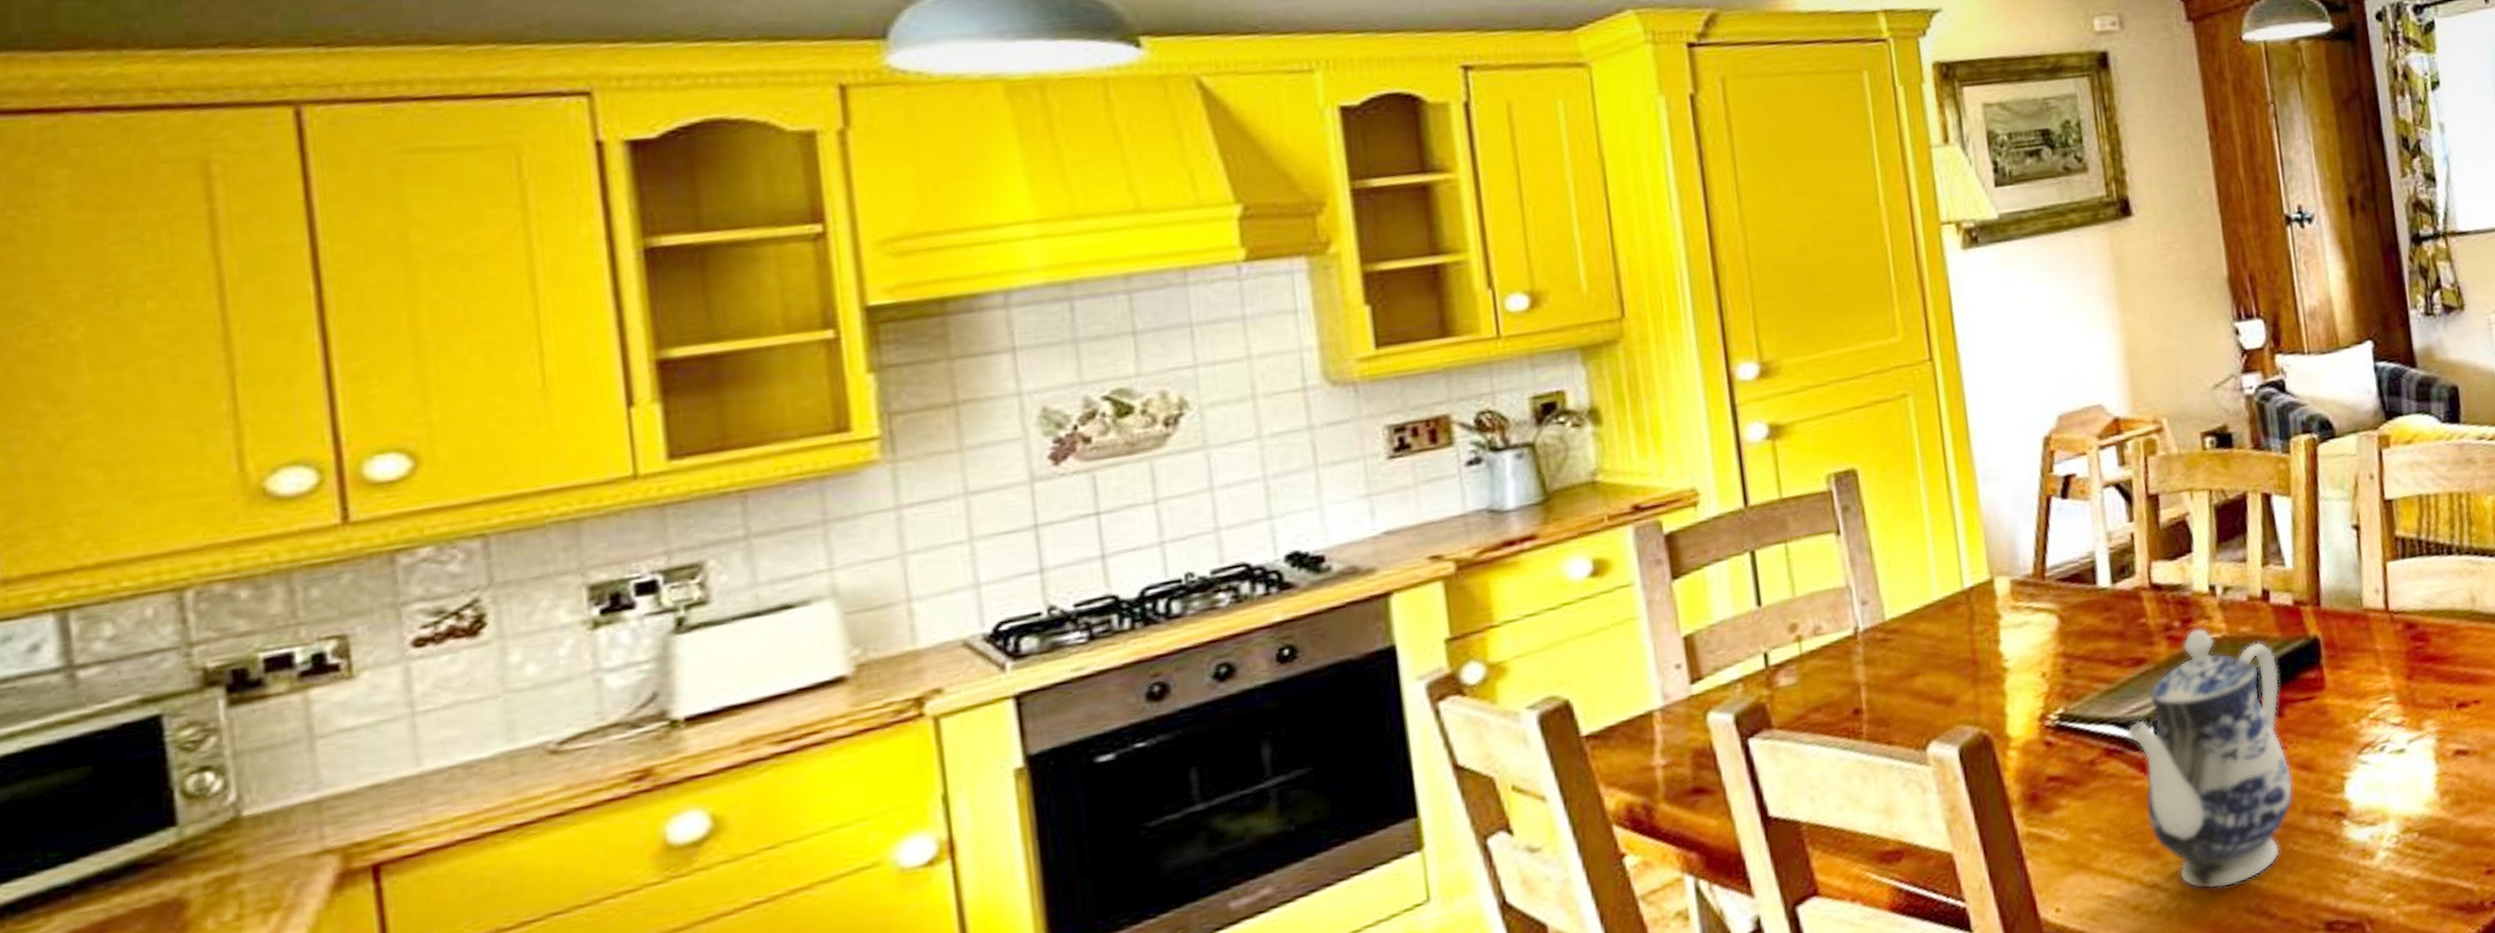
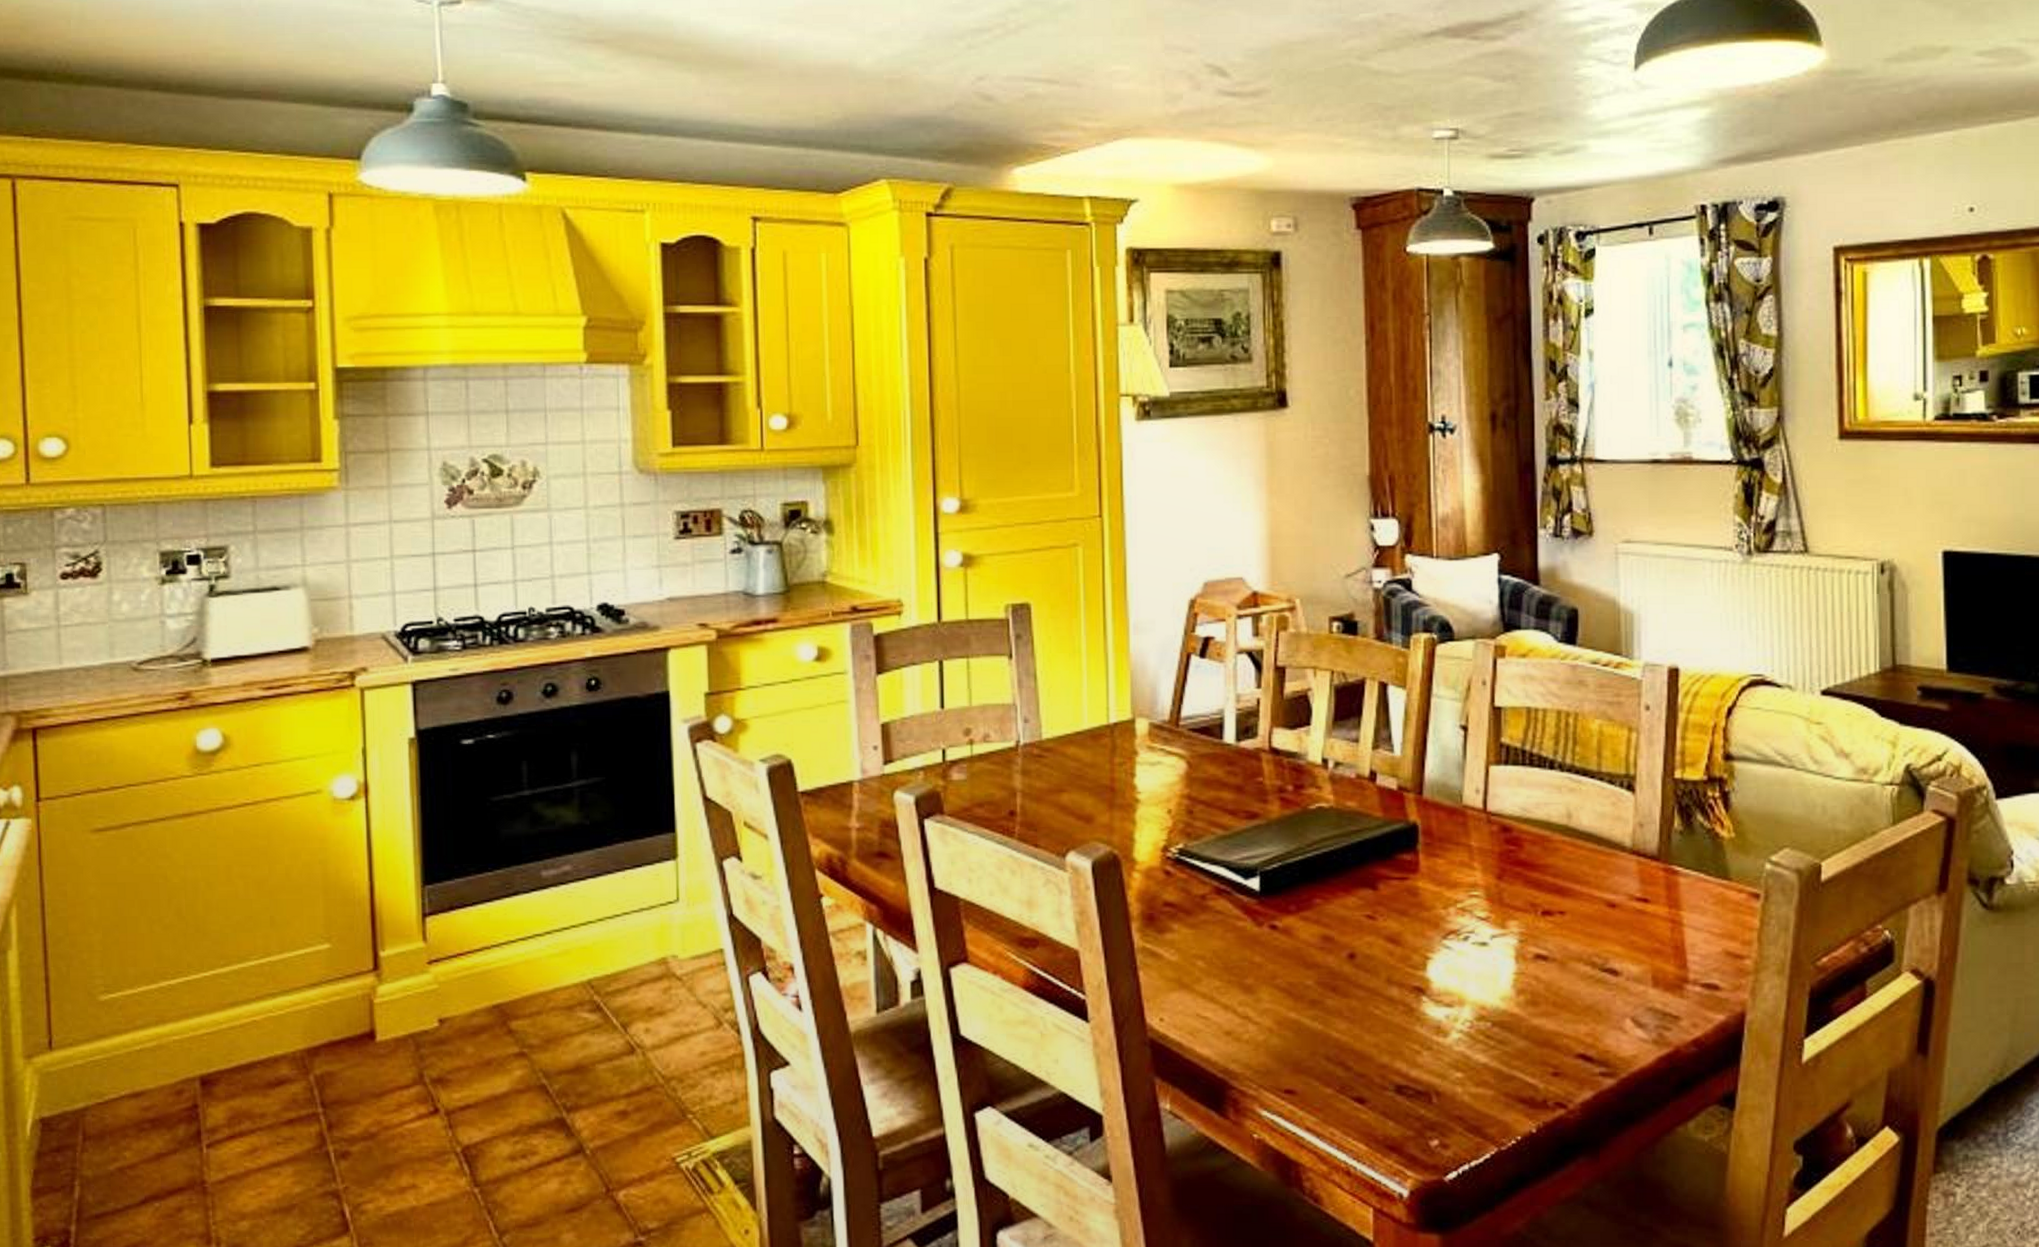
teapot: present [2126,628,2293,889] -> none [1236,795,1380,1032]

